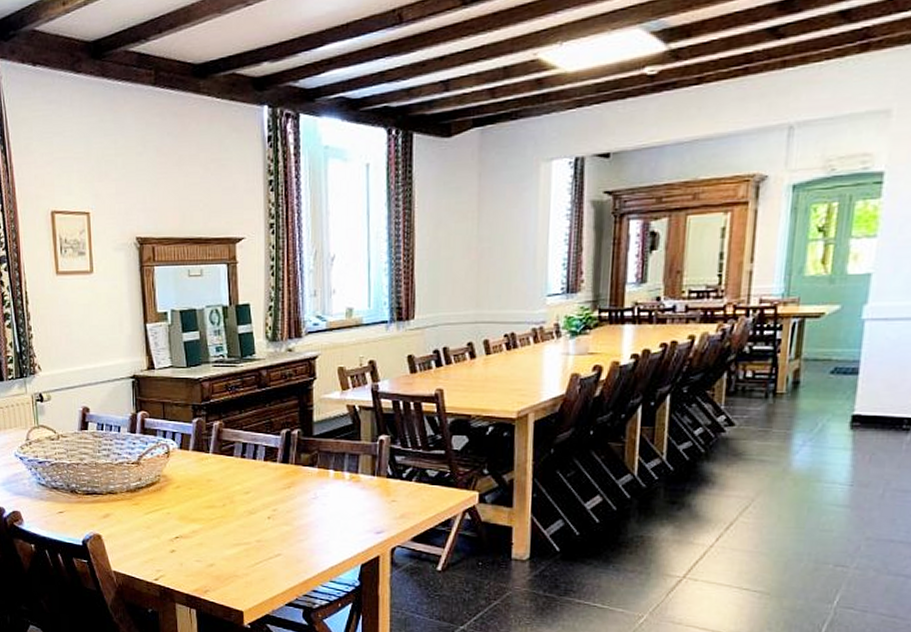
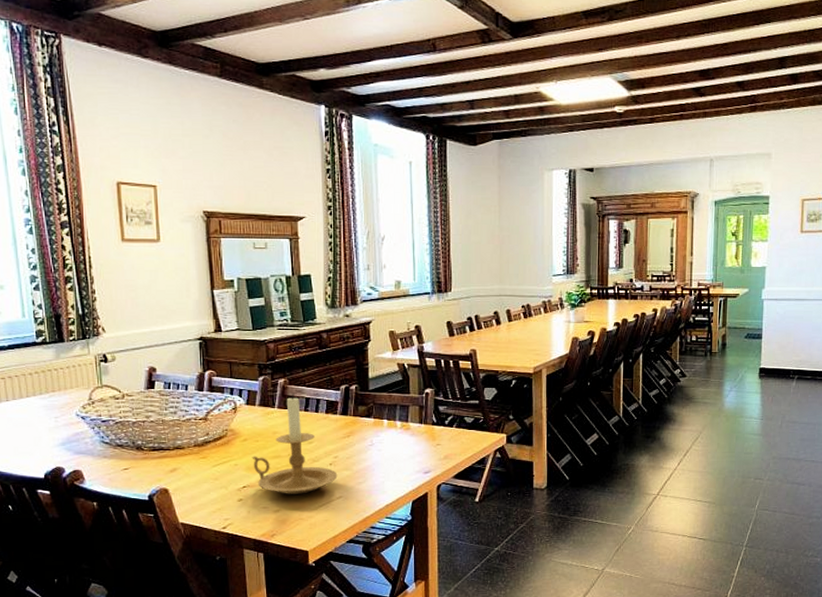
candle holder: none [185,438,277,549] -> present [251,394,338,494]

